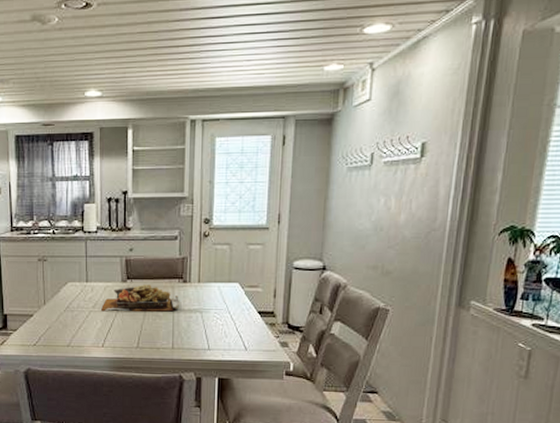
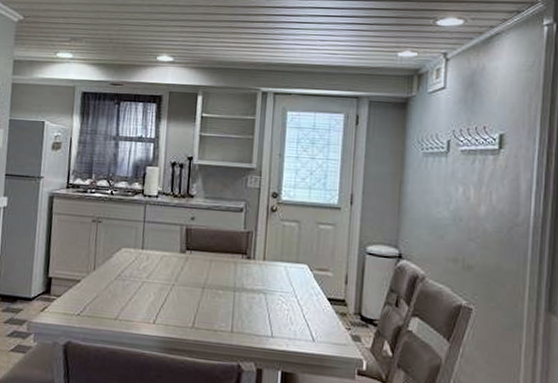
food tray: present [101,284,179,312] -> none [156,257,242,290]

